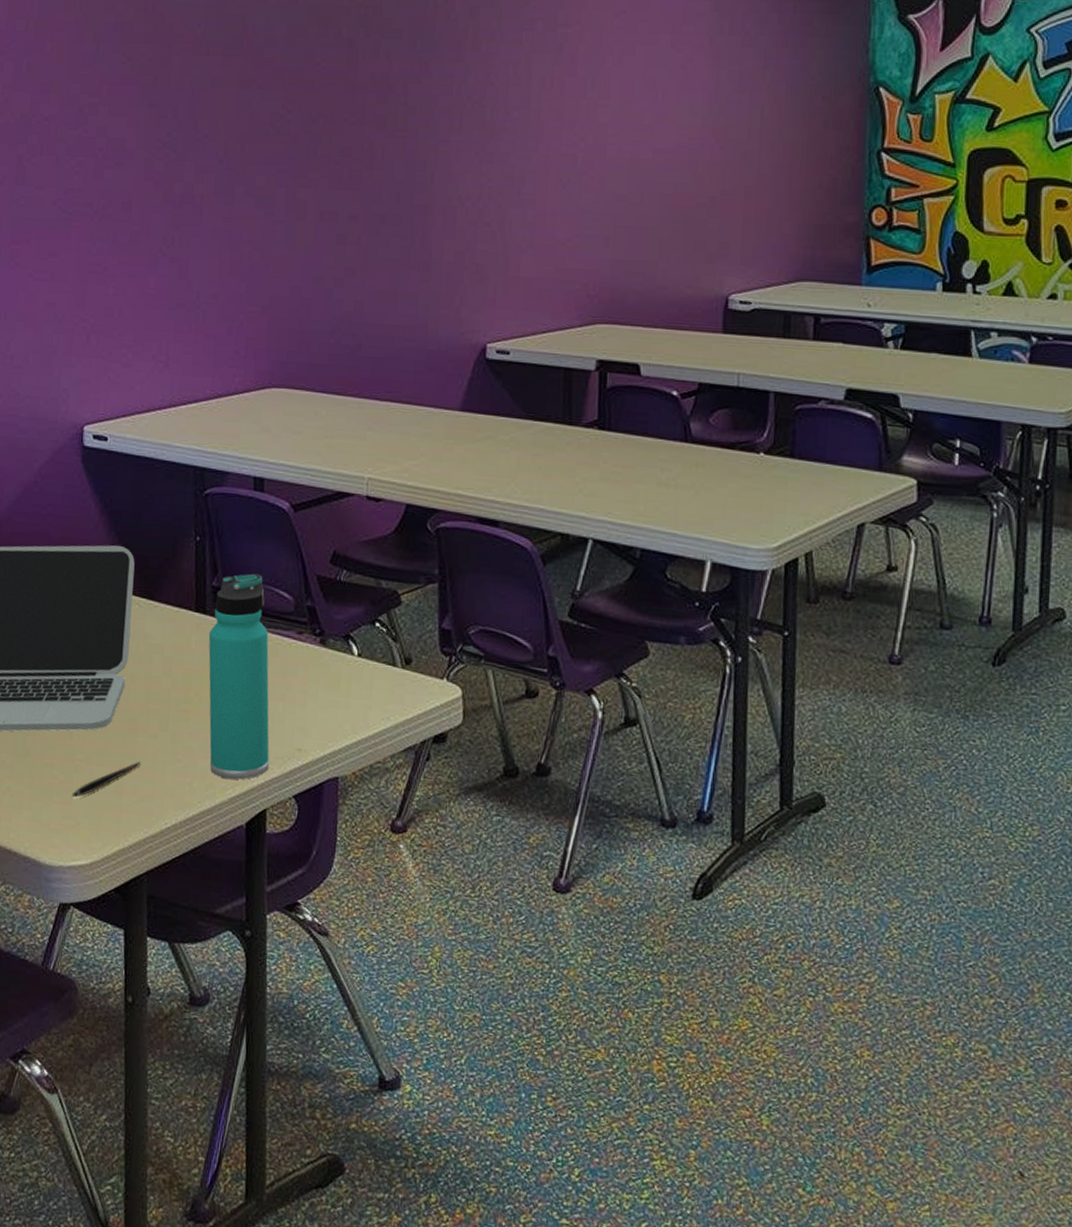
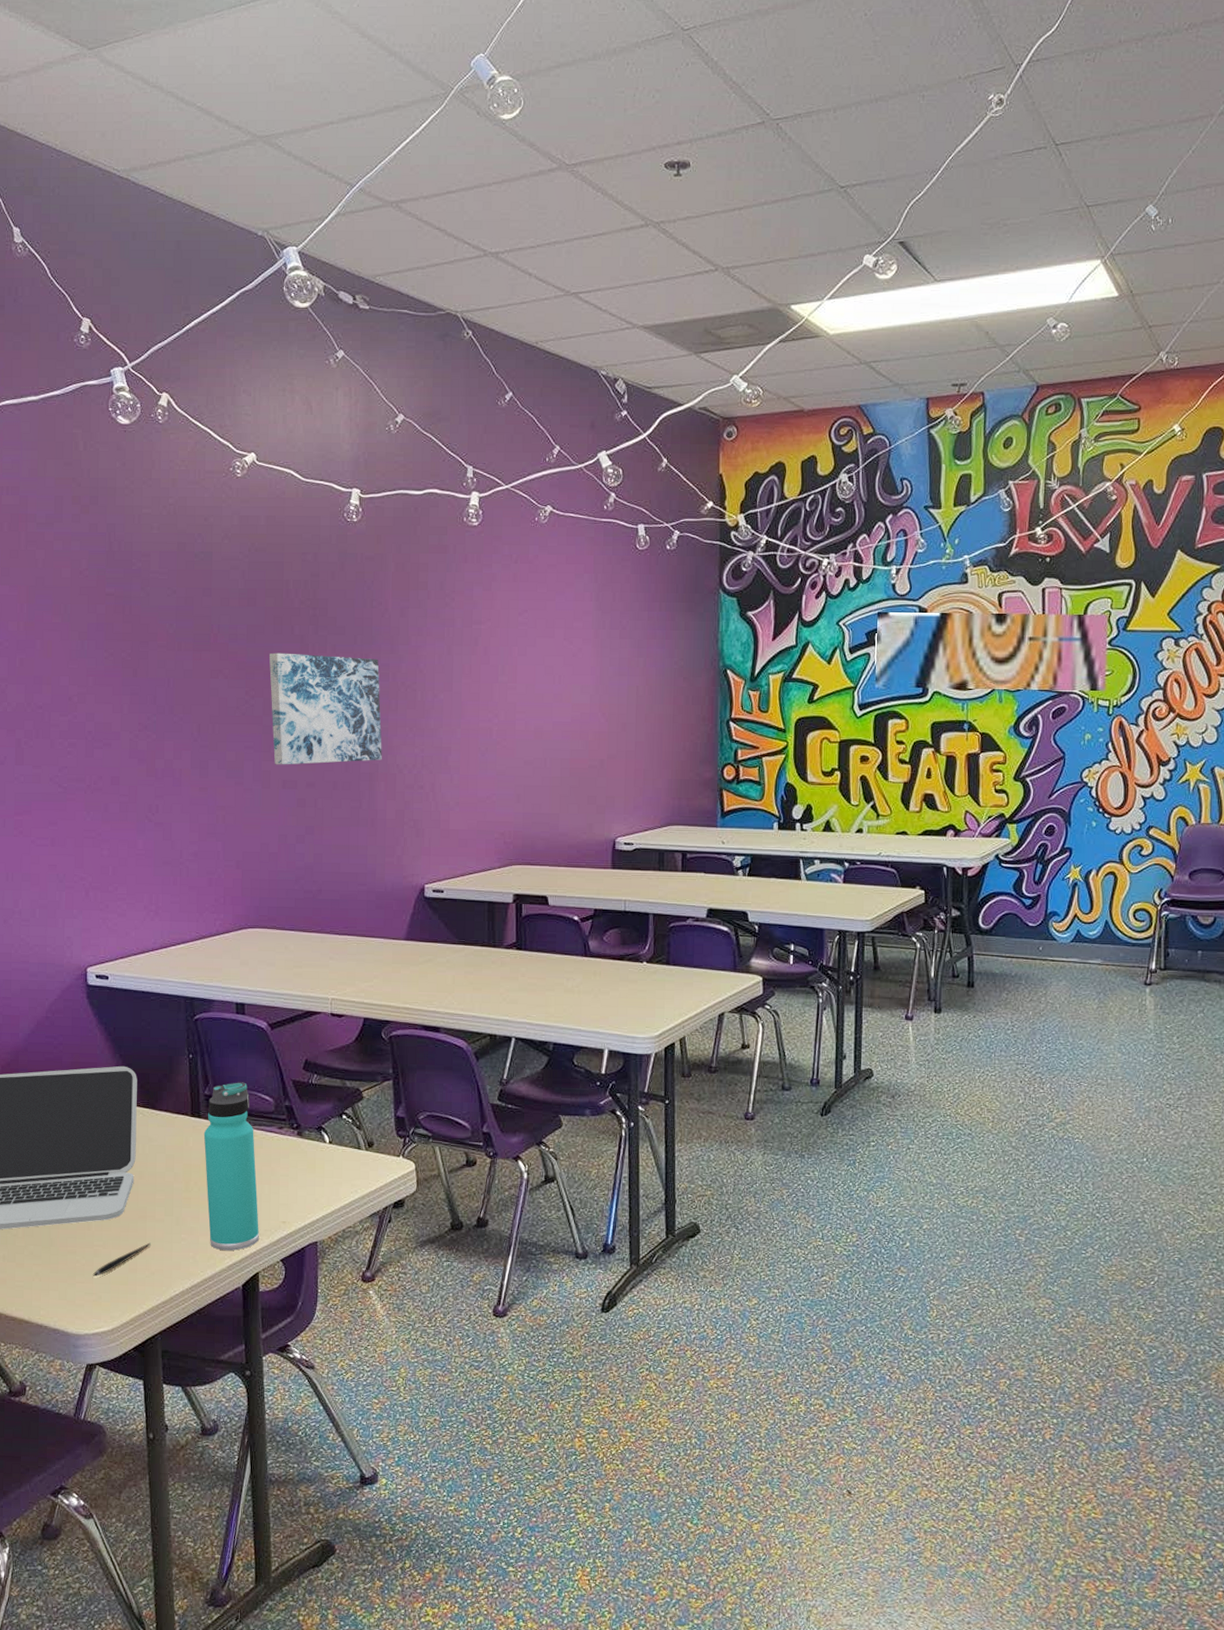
wall art: none [310,59,442,193] -> present [268,652,382,765]

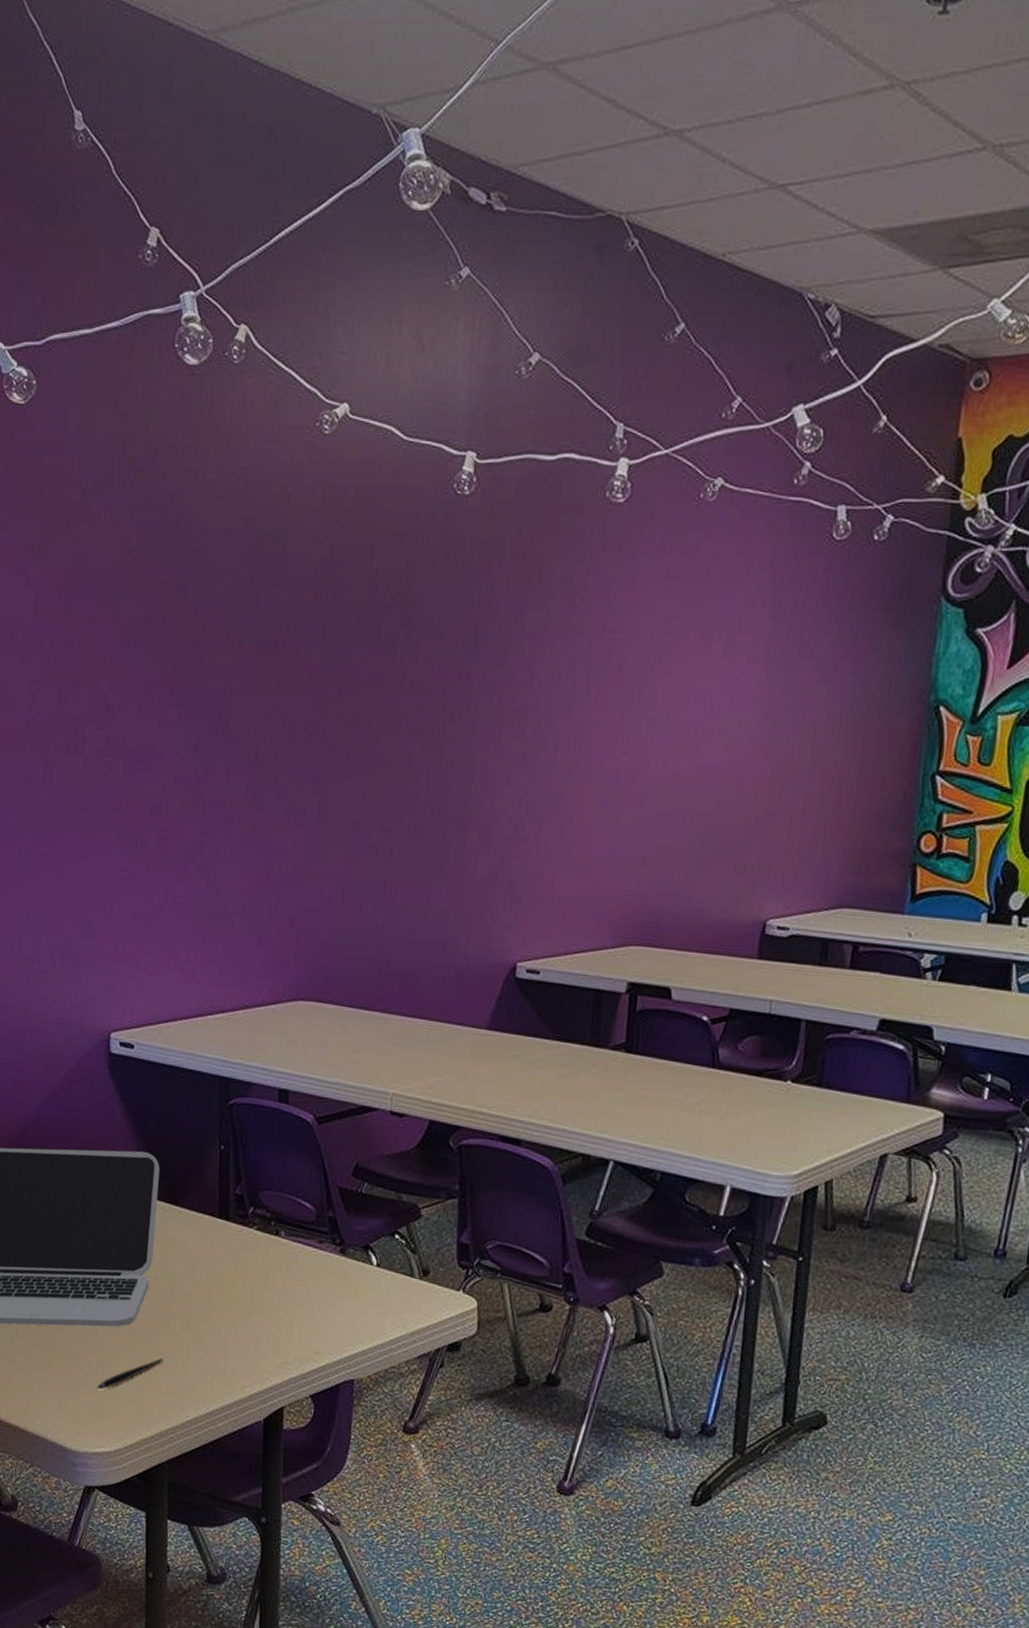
thermos bottle: present [203,1082,260,1251] -> none [230,1183,290,1379]
wall art: present [268,652,382,765] -> none [344,661,482,804]

